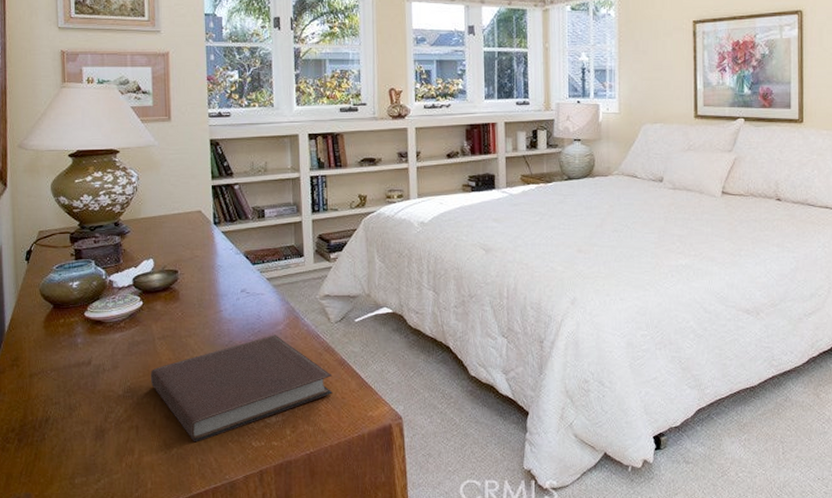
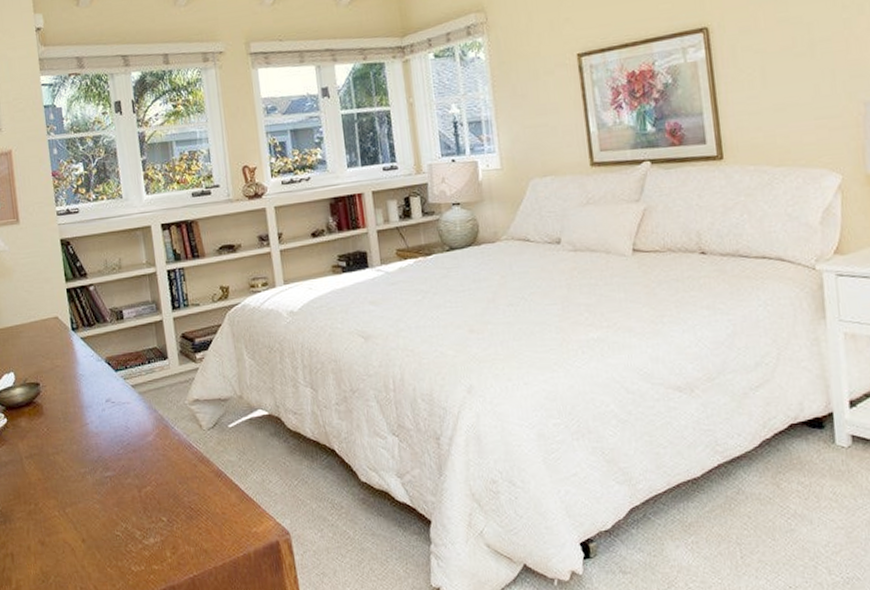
notebook: present [150,335,333,441] -> none [20,446,212,568]

